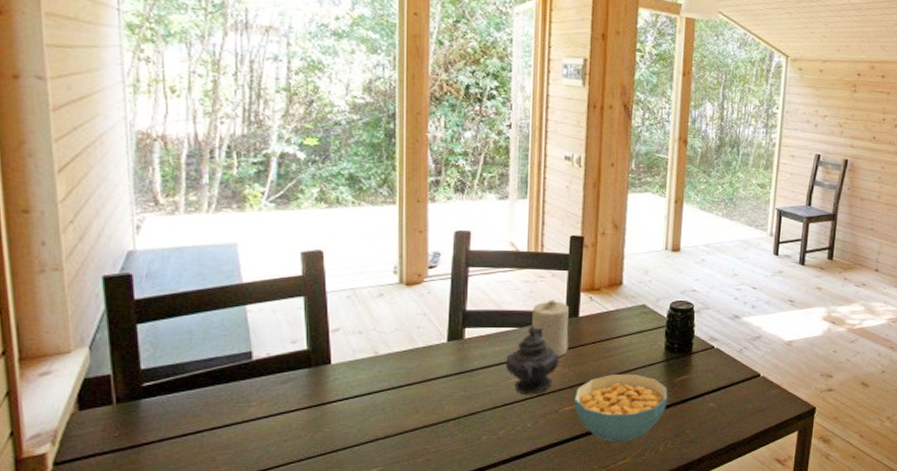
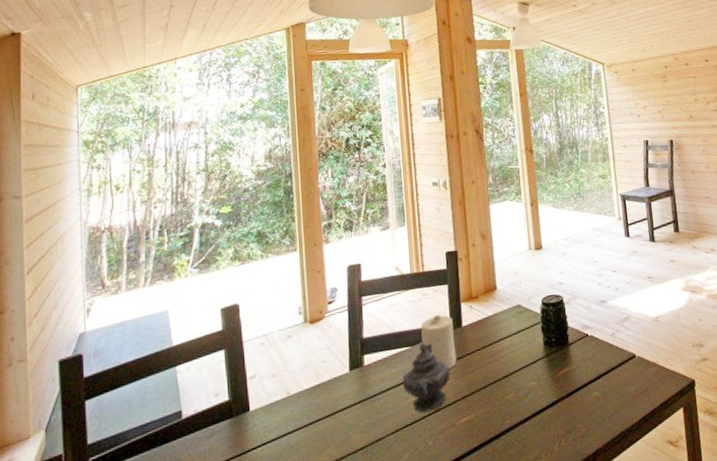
cereal bowl: present [574,373,668,442] -> none [468,374,555,448]

